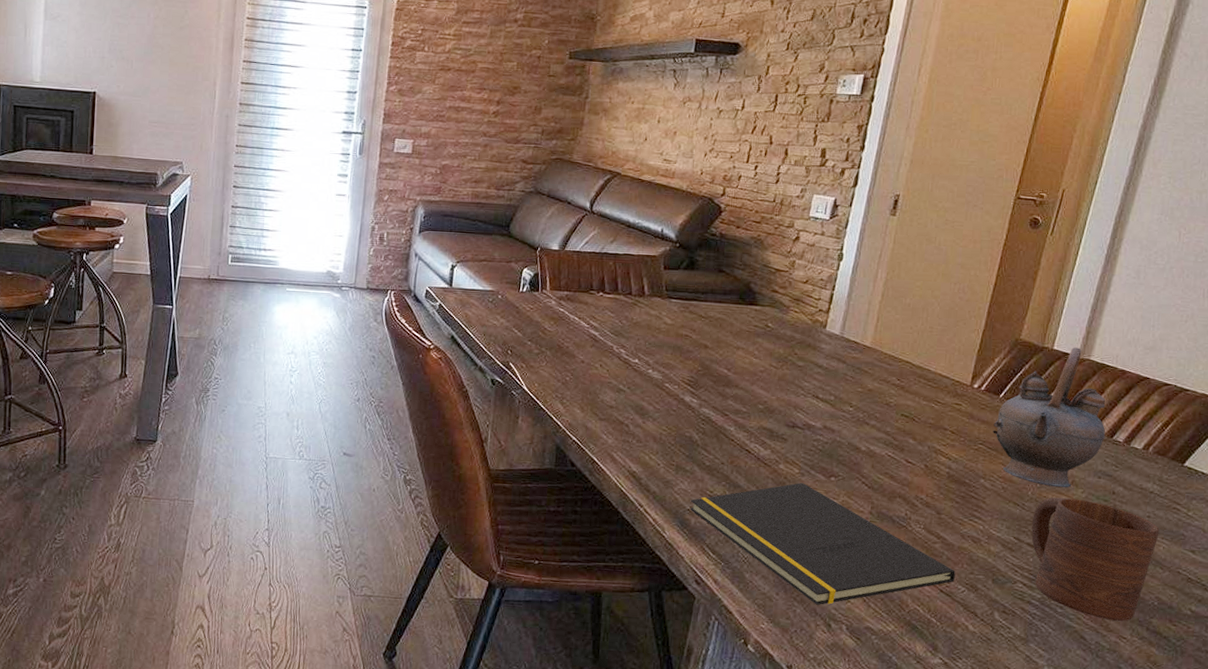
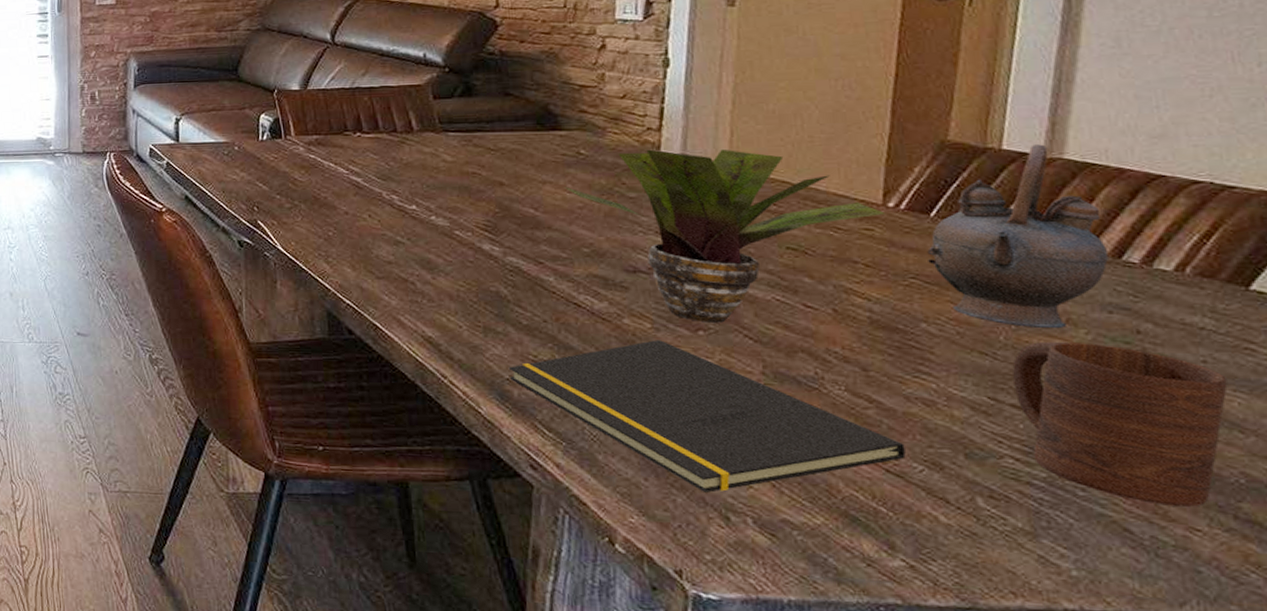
potted plant: none [753,327,971,472] -> present [565,149,886,323]

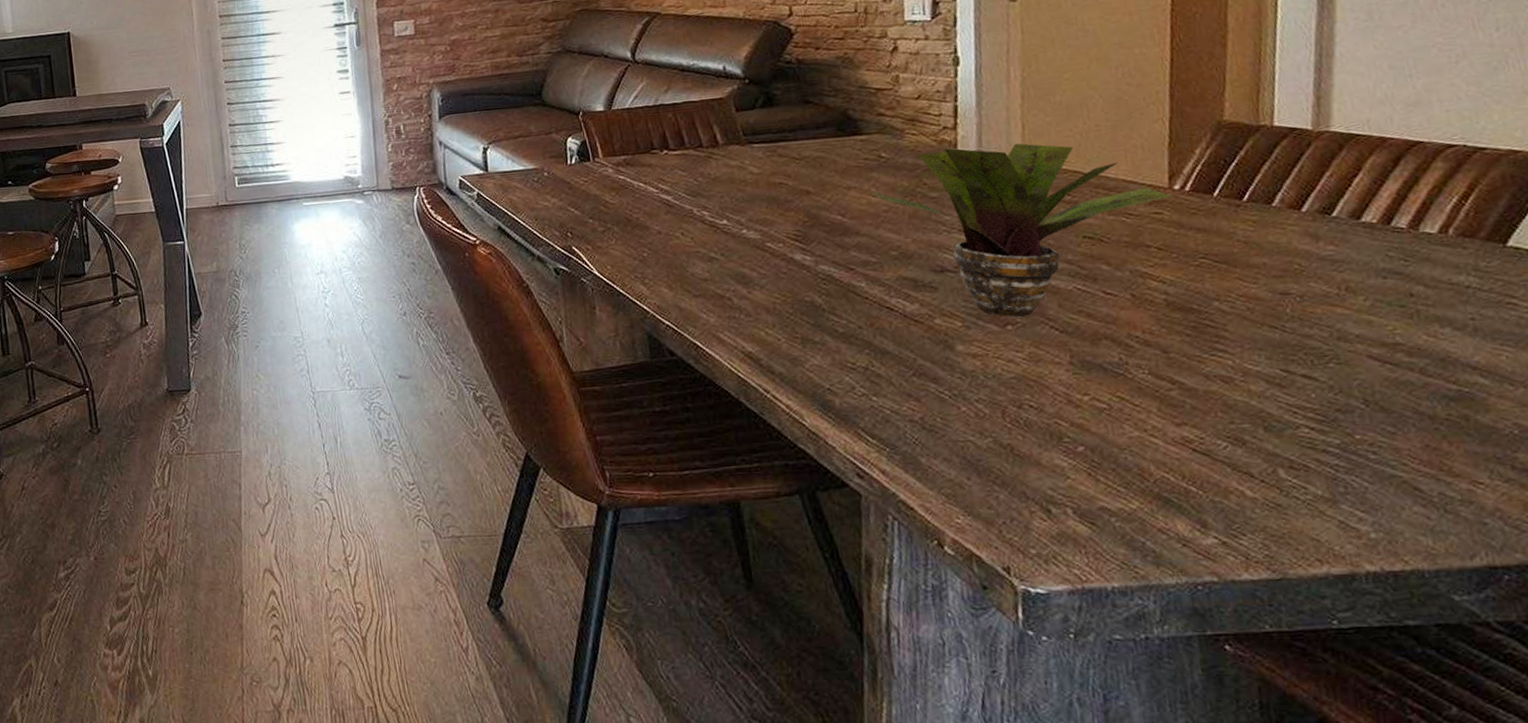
notepad: present [508,340,906,493] -> none [828,338,1210,487]
teapot: present [927,144,1110,329] -> none [1213,119,1380,299]
cup: present [1012,341,1228,507] -> none [1300,309,1495,462]

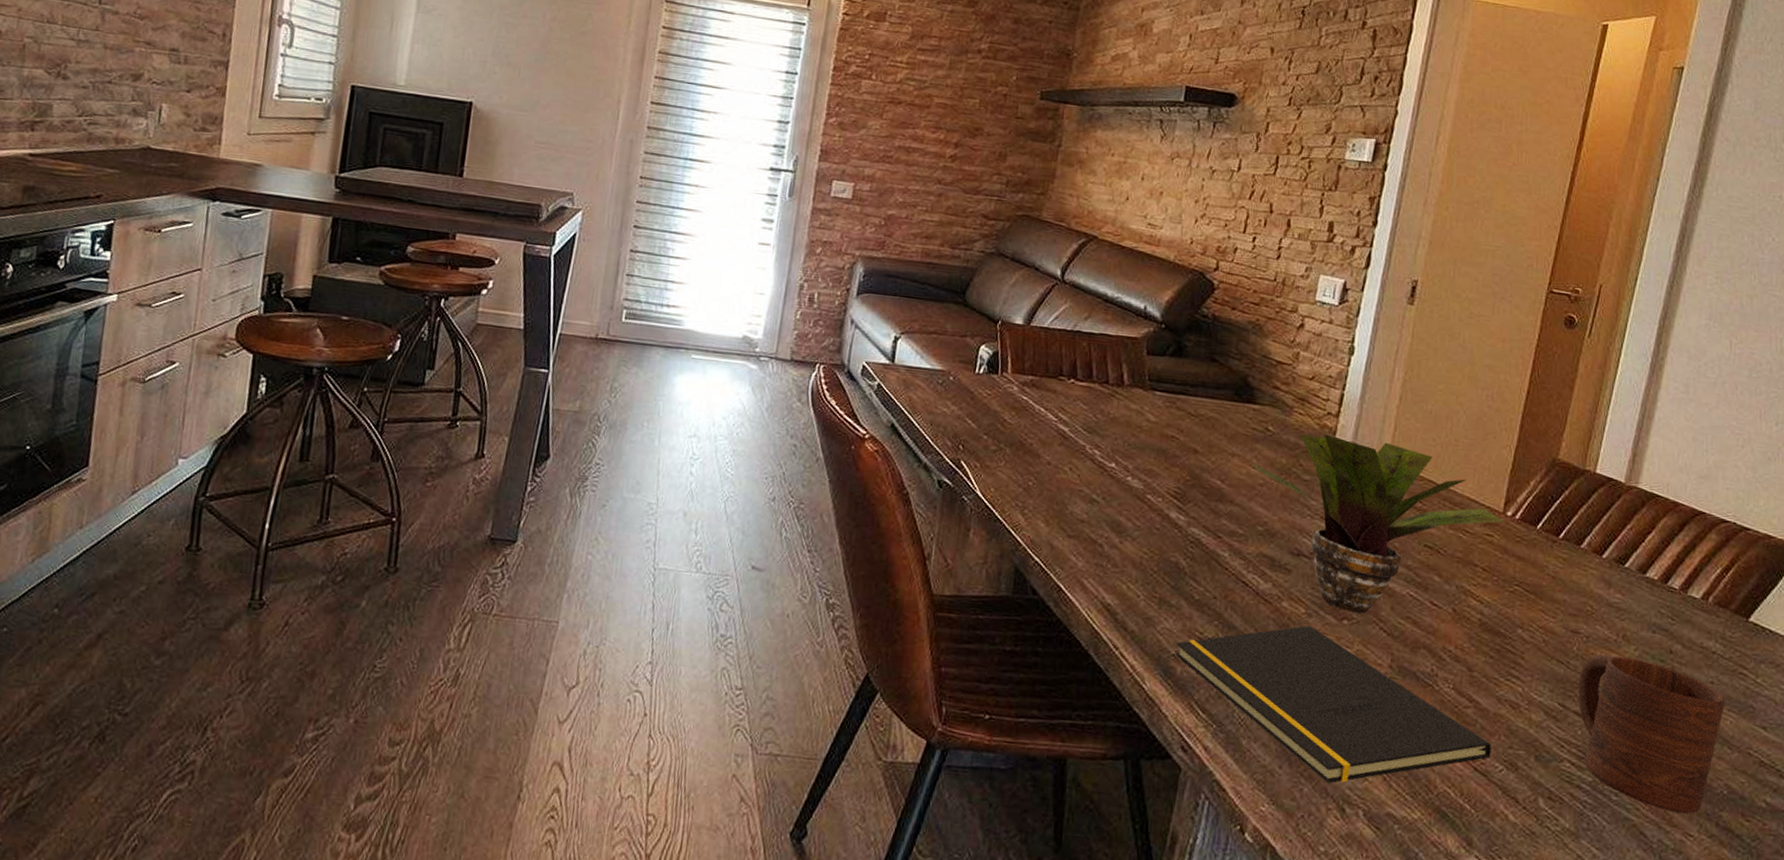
notepad: none [828,338,1210,487] -> present [1175,625,1491,783]
cup: none [1300,309,1495,462] -> present [1579,654,1725,814]

